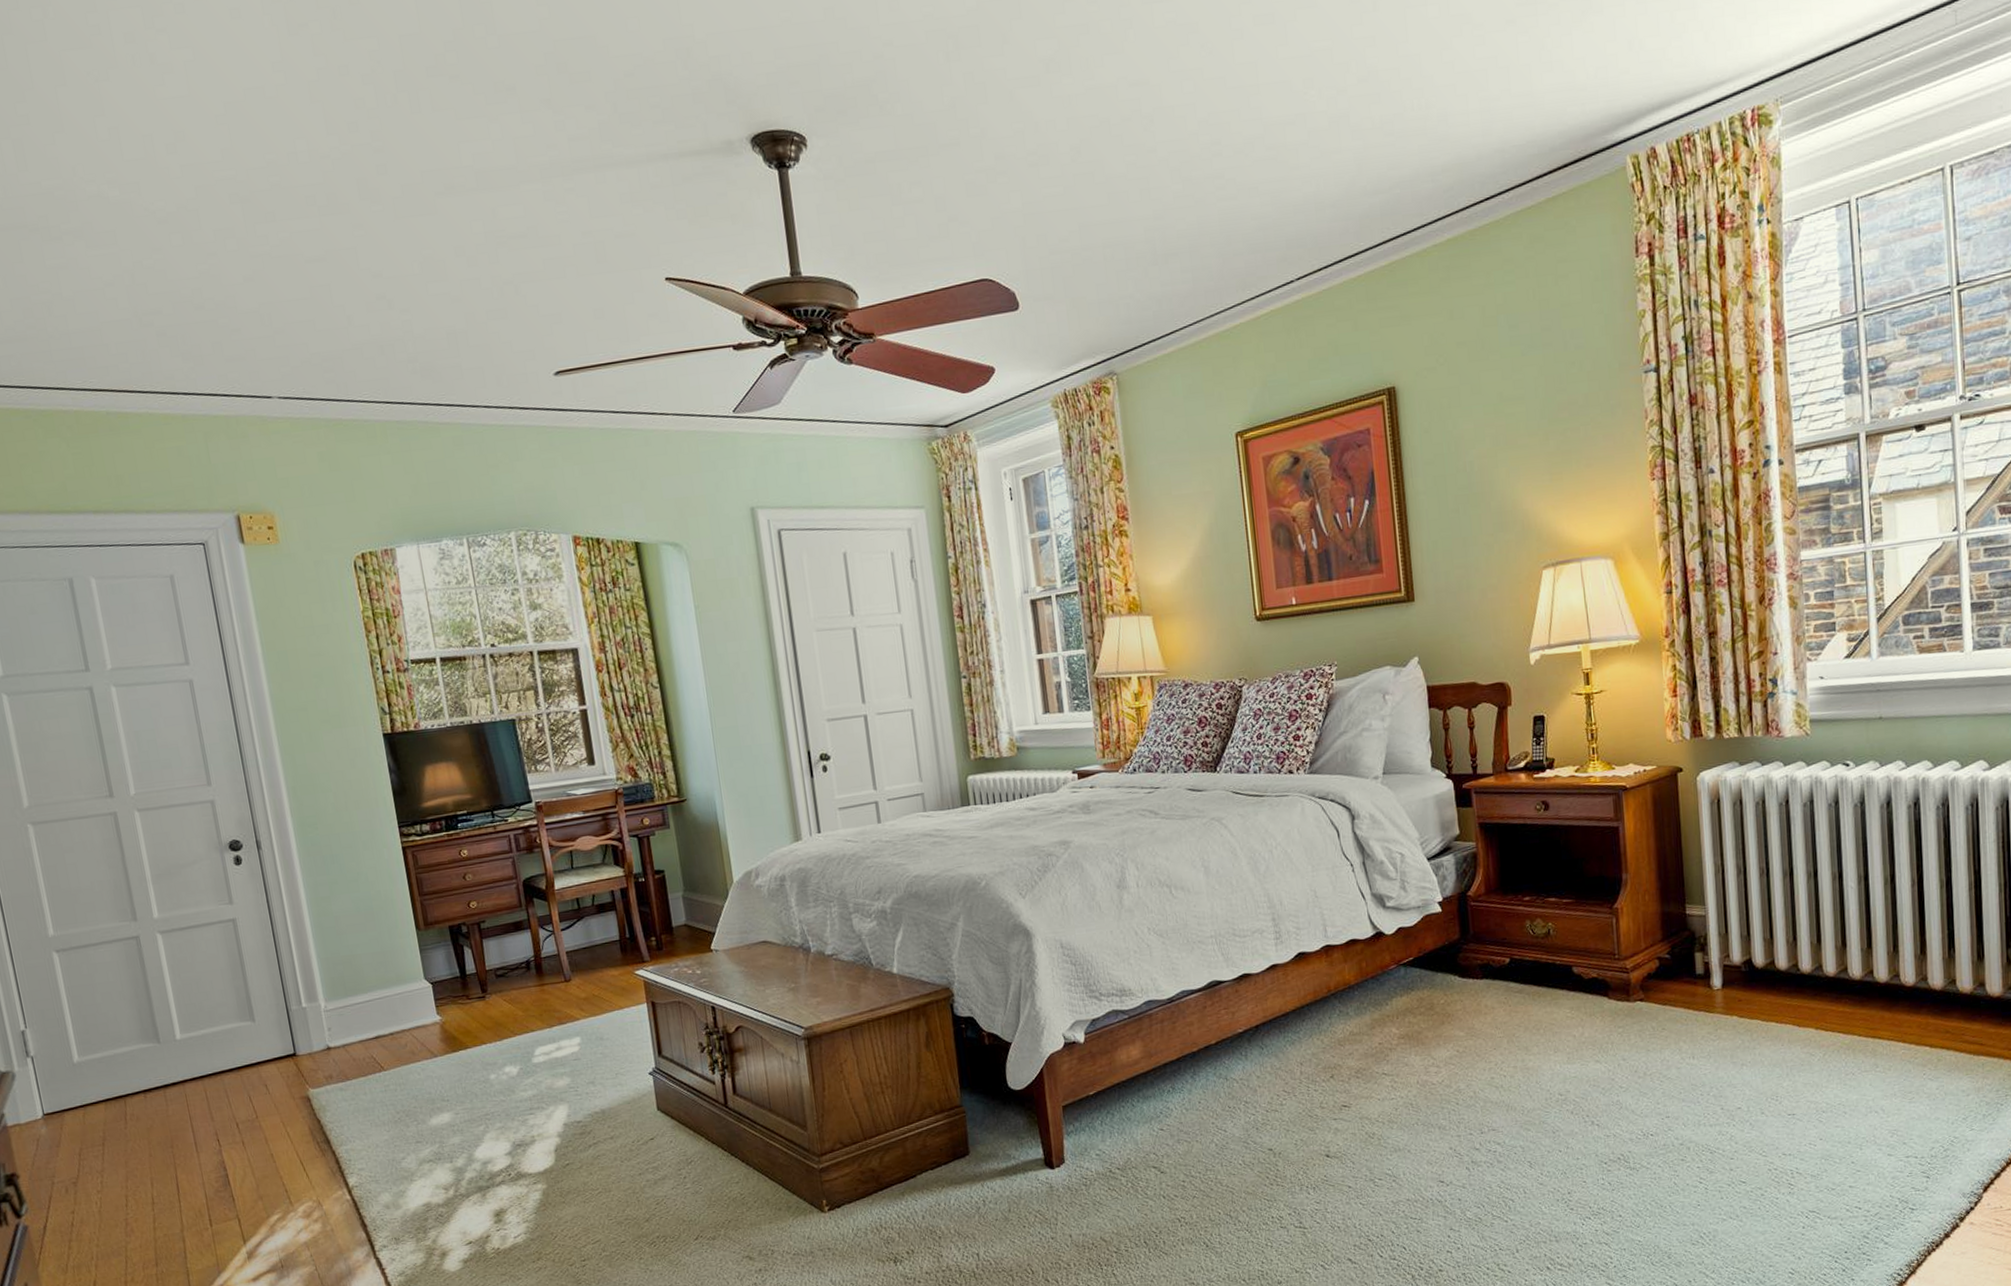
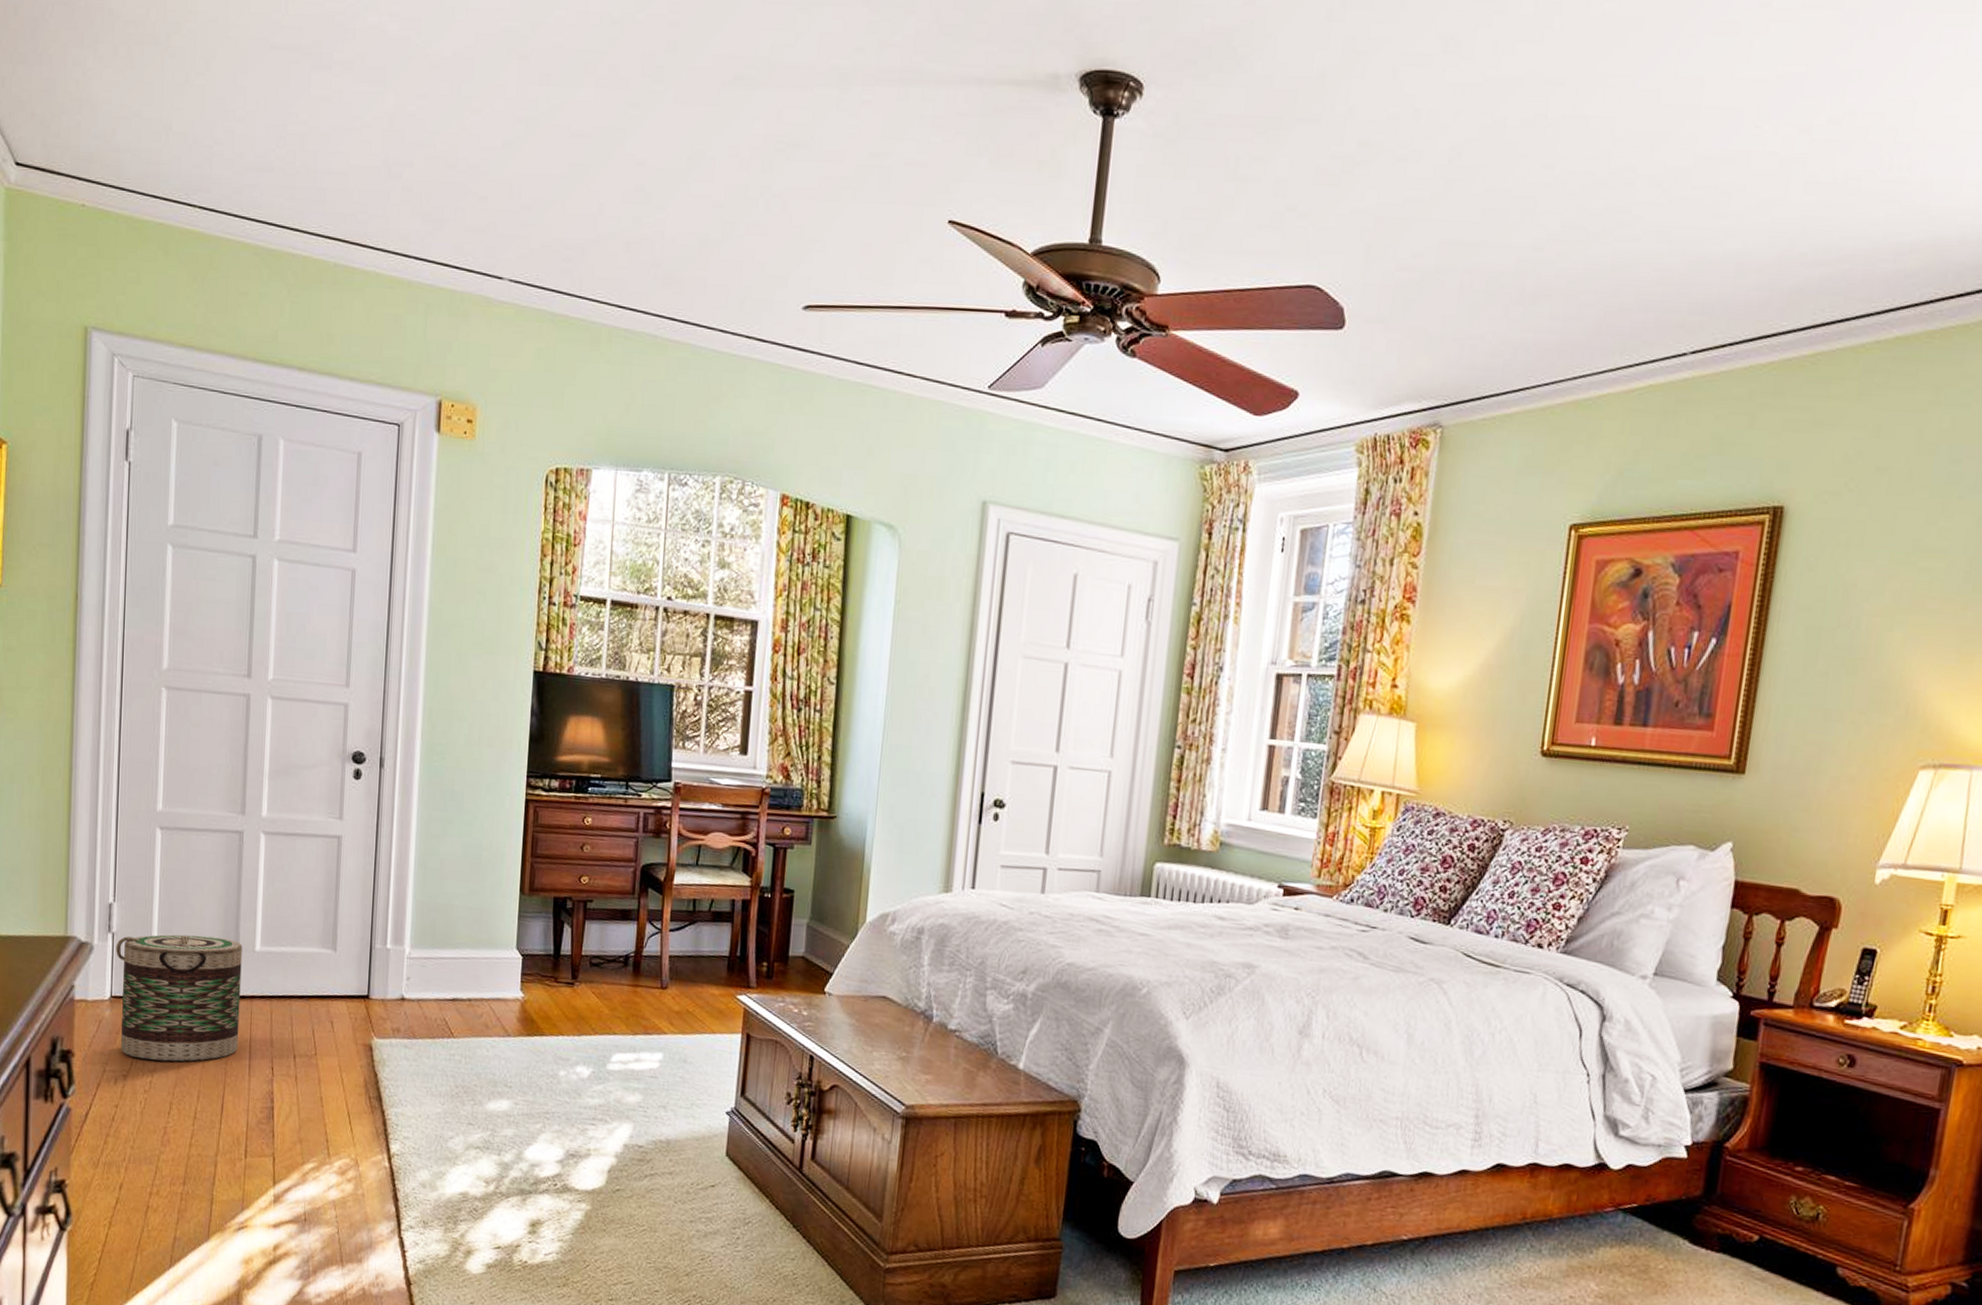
basket: none [37,1035,181,1164] -> present [116,934,243,1062]

